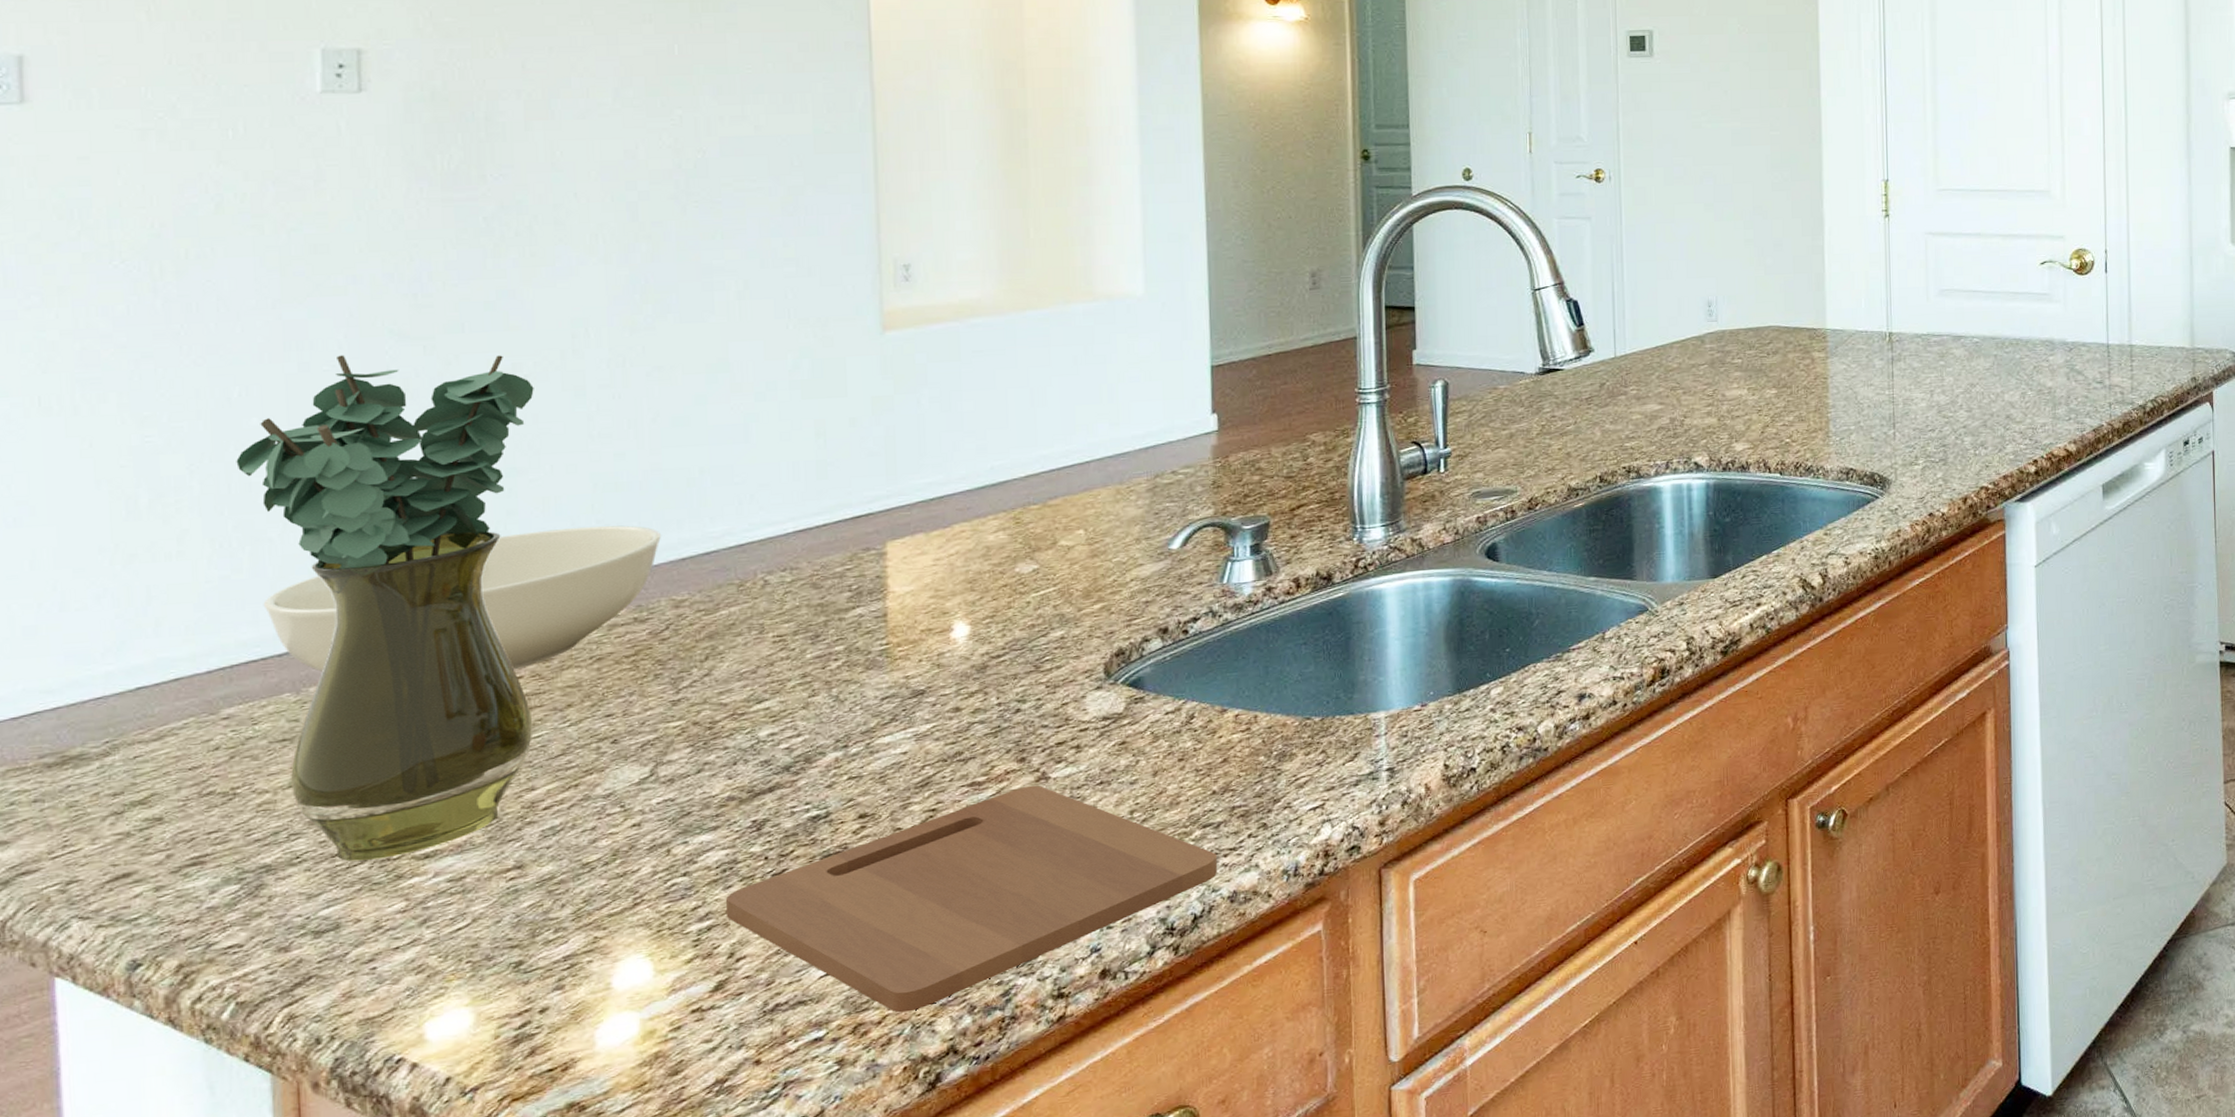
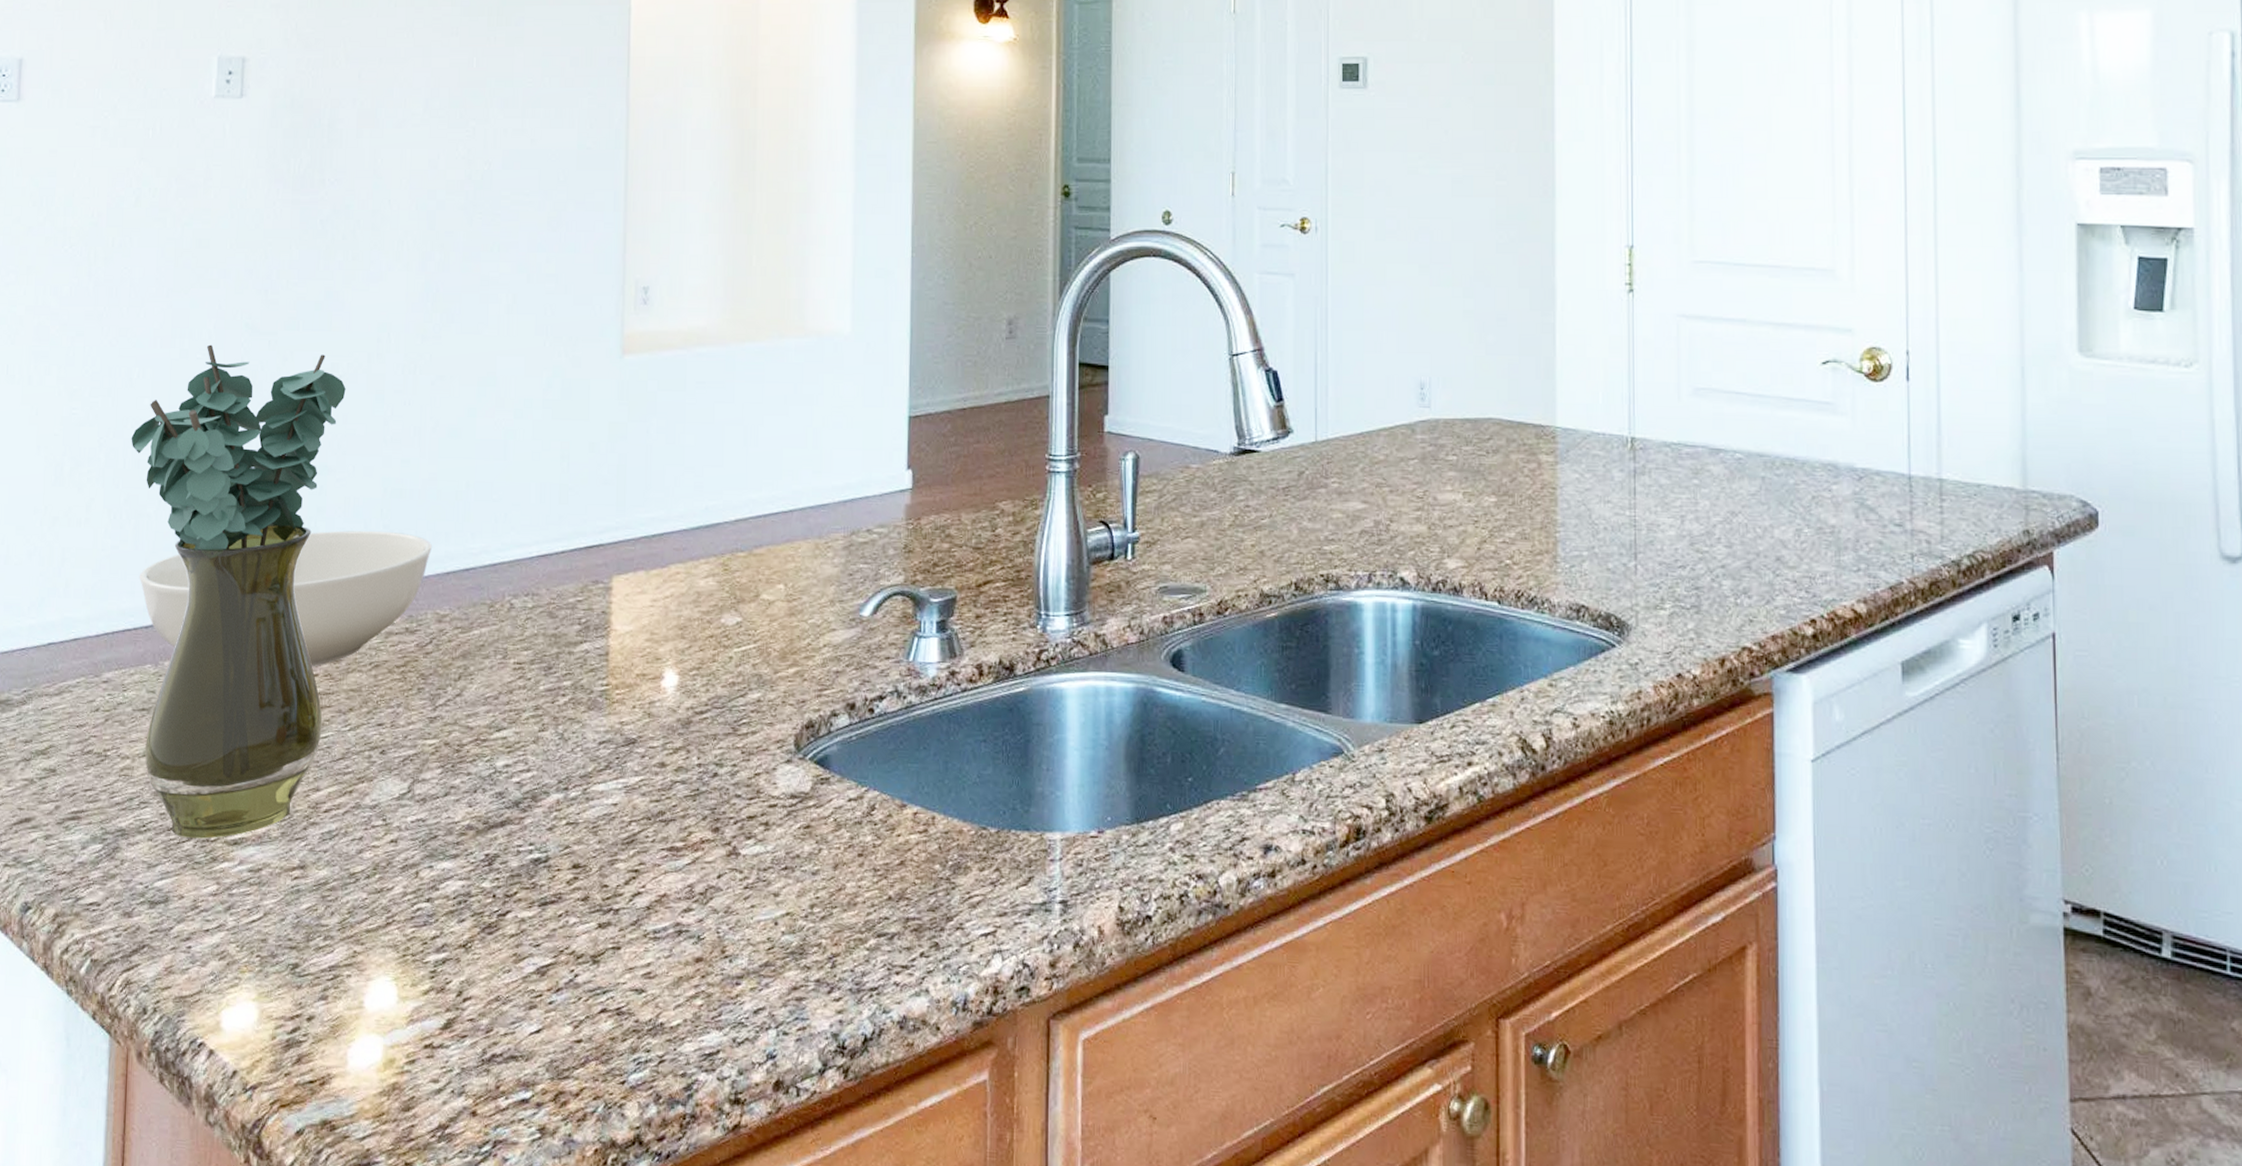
cutting board: present [725,785,1218,1013] -> none [458,859,890,1089]

